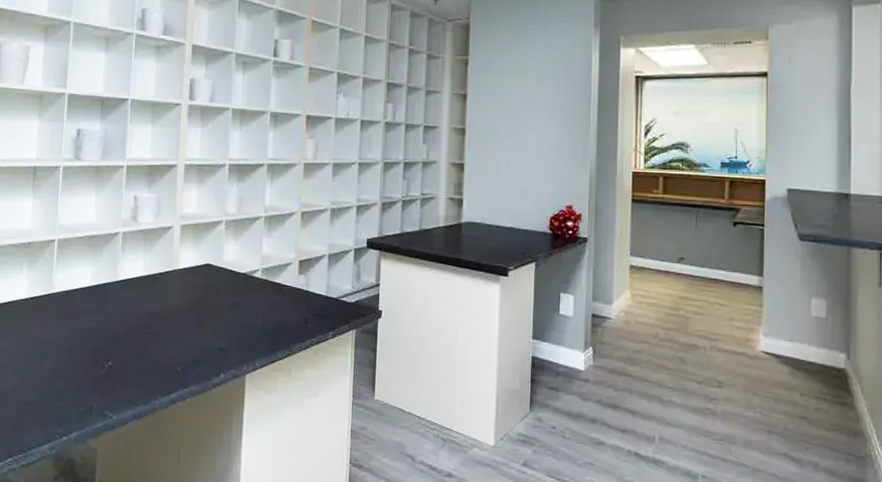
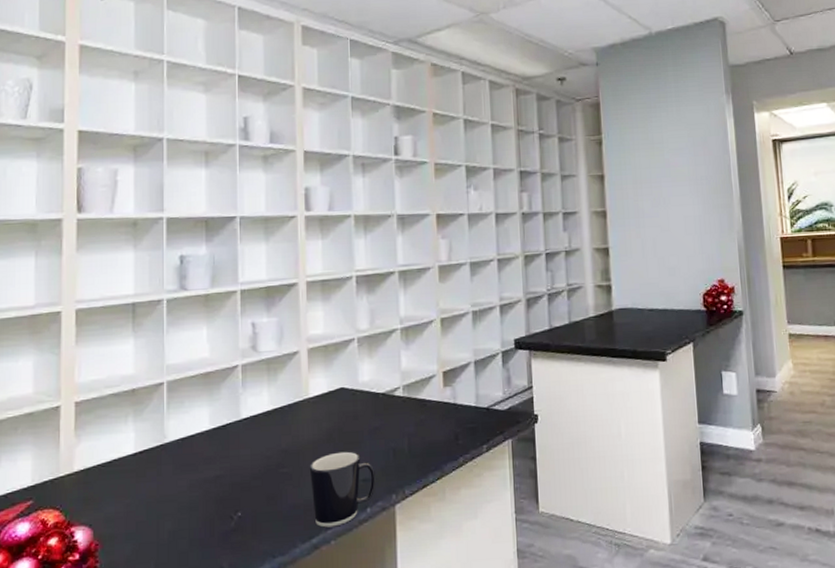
mug: none [173,320,231,387] -> present [309,451,376,528]

